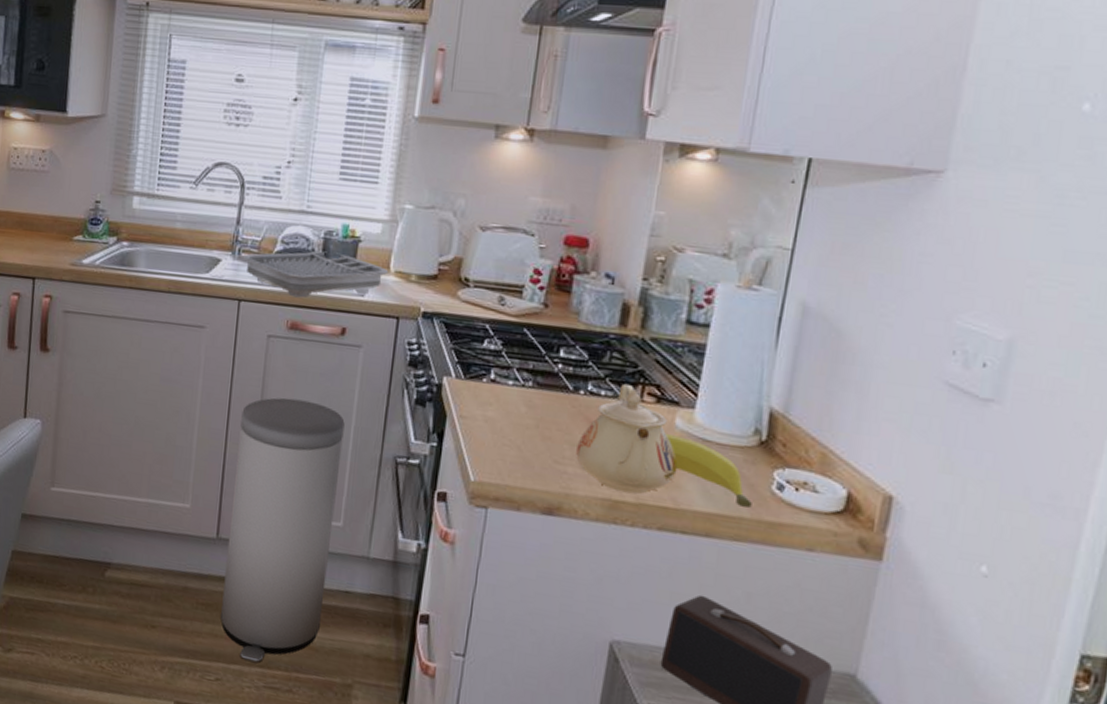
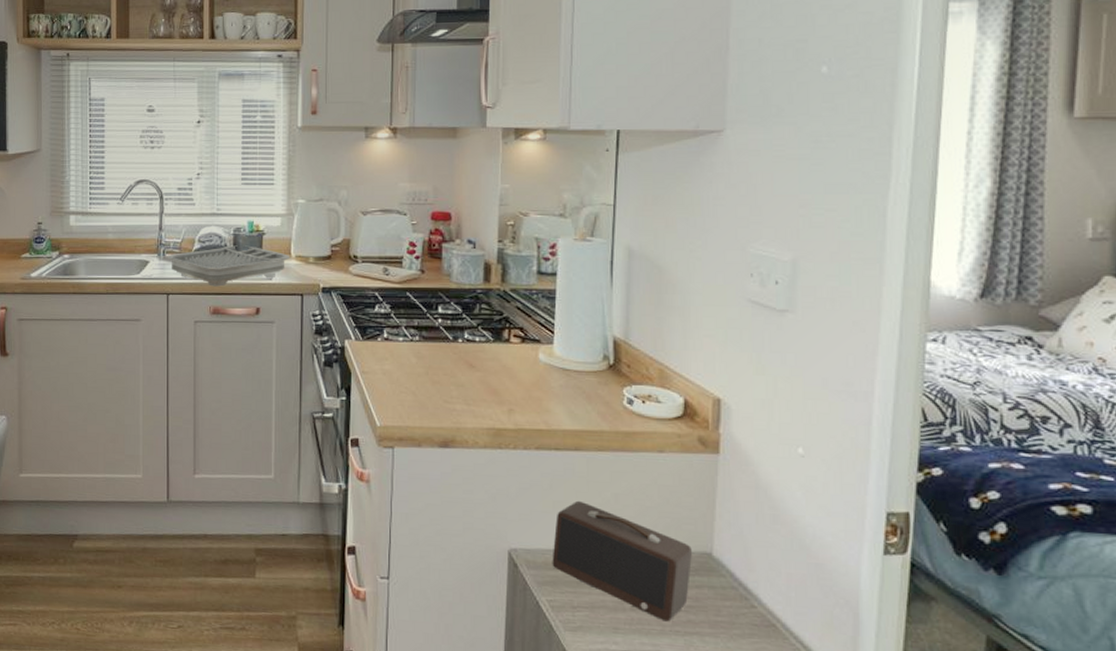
pedal bin: present [221,397,345,664] -> none [177,373,267,608]
teapot: present [576,383,678,495] -> none [461,329,545,422]
fruit: present [665,433,752,508] -> none [532,367,609,423]

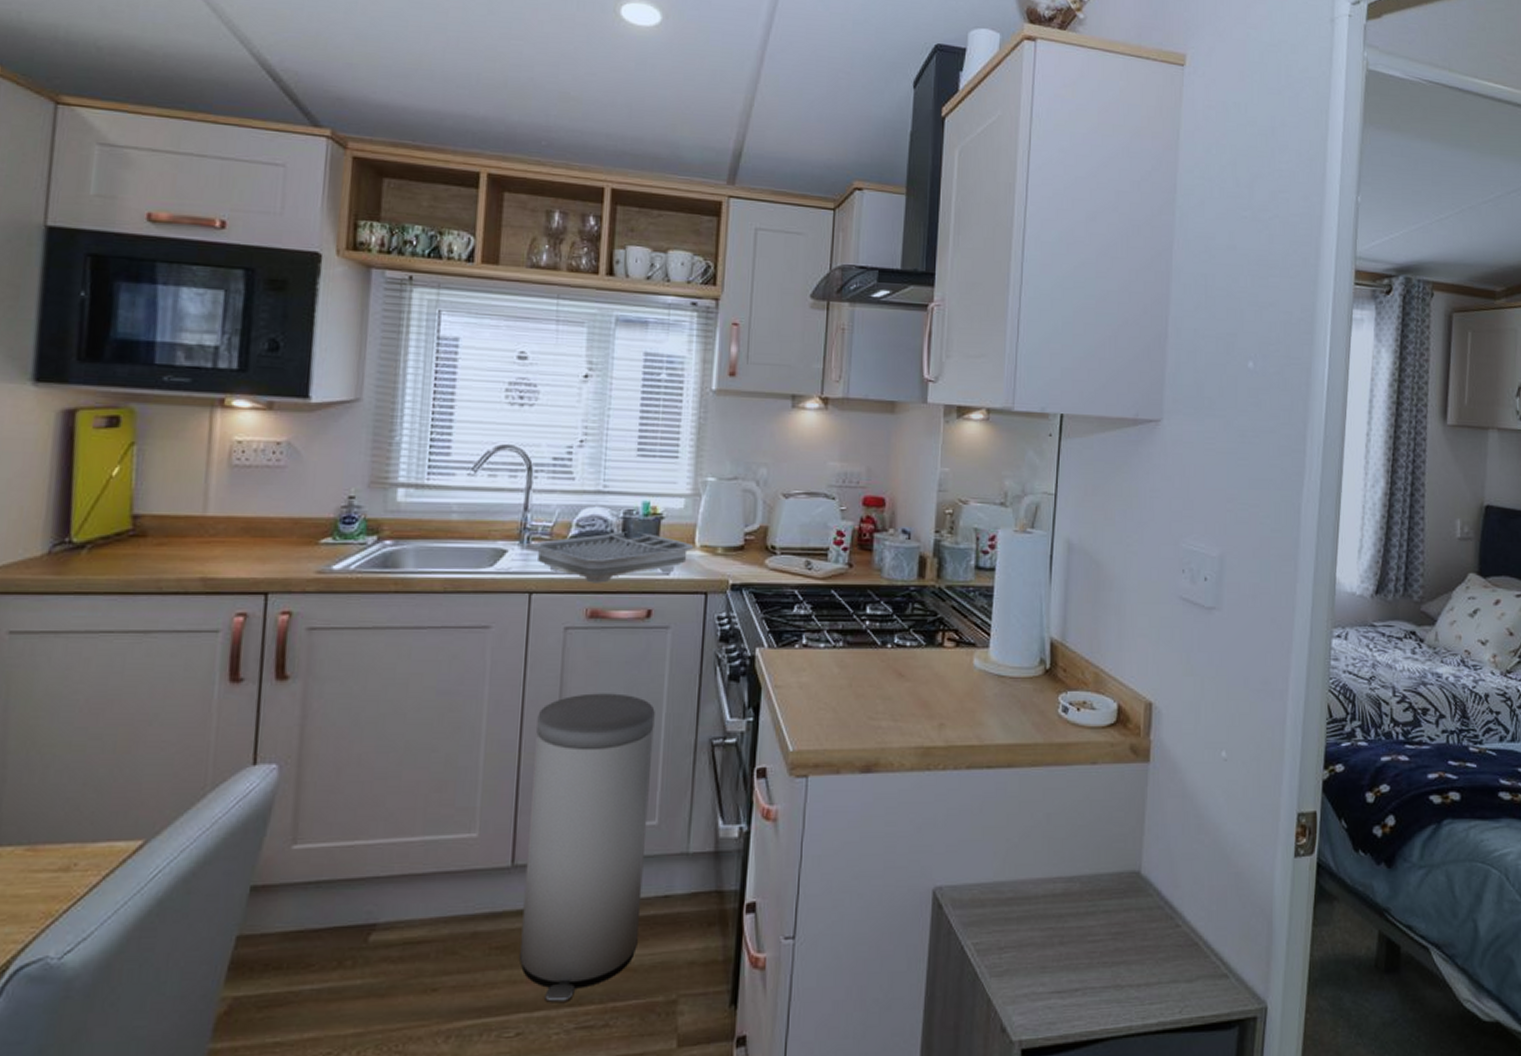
pedal bin: none [177,373,267,608] -> present [520,693,655,1004]
speaker: present [552,500,692,622] -> none [979,824,1121,953]

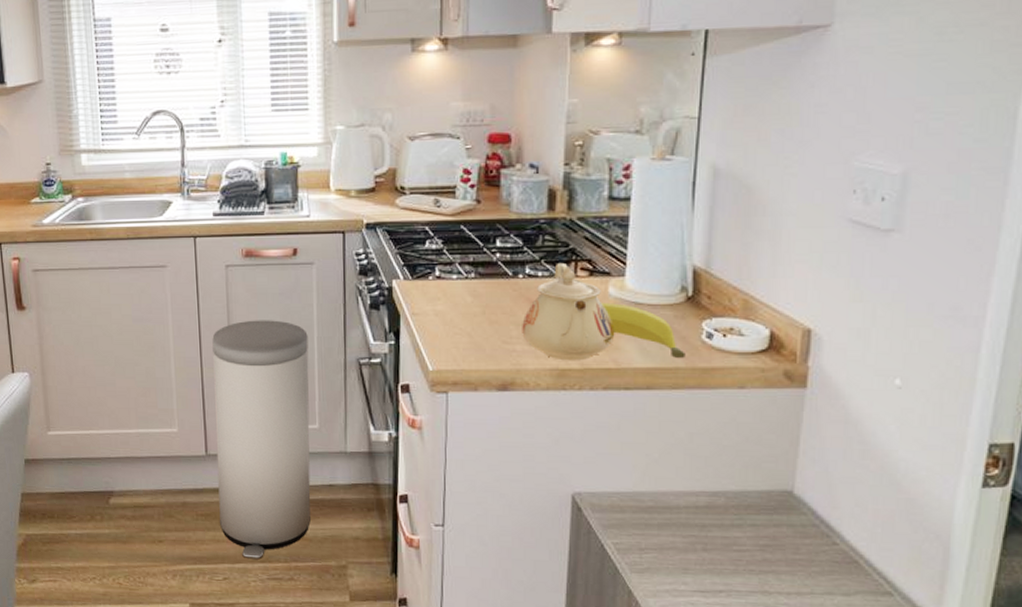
dish rack: present [532,531,694,583] -> none [192,180,330,227]
teapot: none [888,632,979,738] -> present [522,262,615,361]
fruit: none [966,674,1044,735] -> present [601,302,685,359]

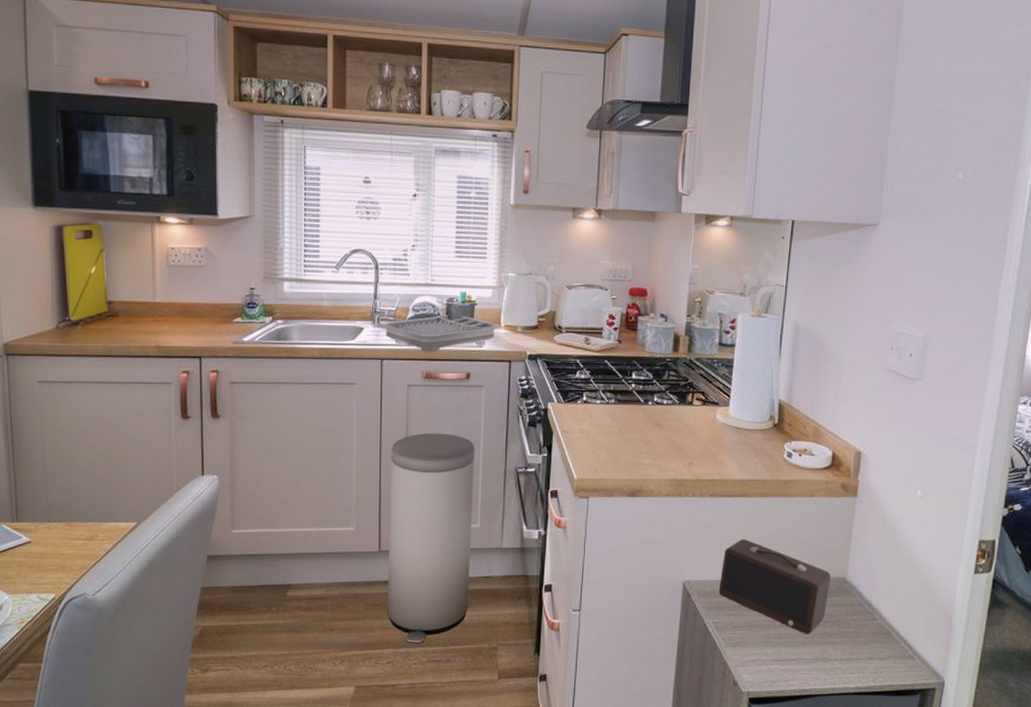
dish rack: none [192,180,330,227] -> present [381,314,500,353]
teapot: present [522,262,615,361] -> none [649,393,720,473]
fruit: present [601,302,685,359] -> none [710,426,772,473]
speaker: none [618,441,771,561] -> present [718,538,831,635]

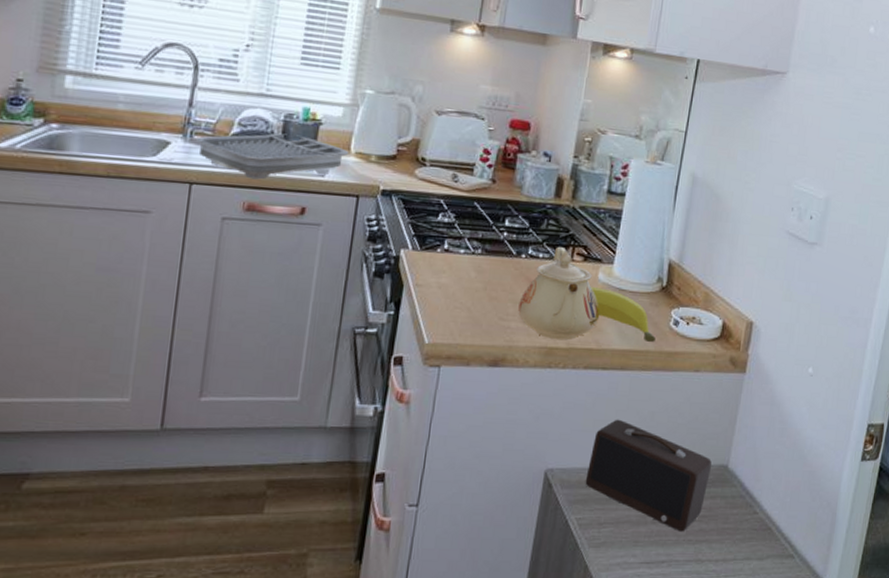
pedal bin: present [388,433,475,644] -> none [164,279,303,551]
teapot: none [649,393,720,473] -> present [518,246,600,341]
fruit: none [710,426,772,473] -> present [591,286,656,343]

